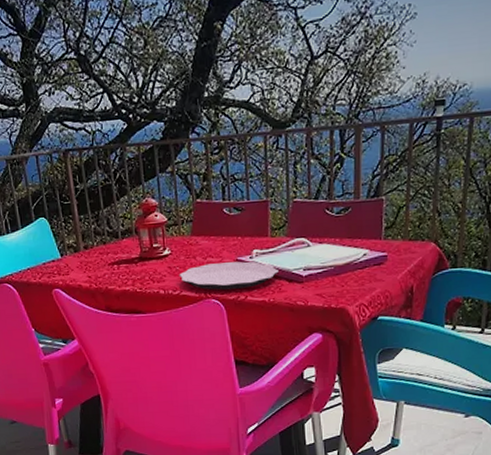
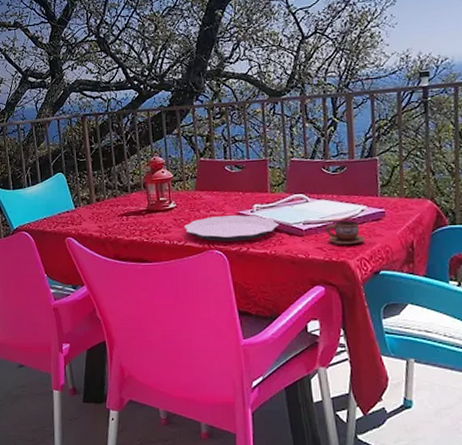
cup: none [326,265,366,291] -> present [326,220,365,245]

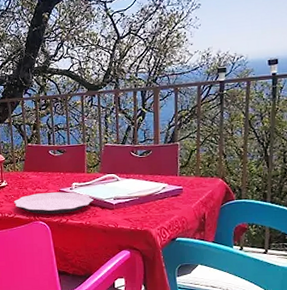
cup: present [326,220,365,245] -> none [133,196,165,217]

